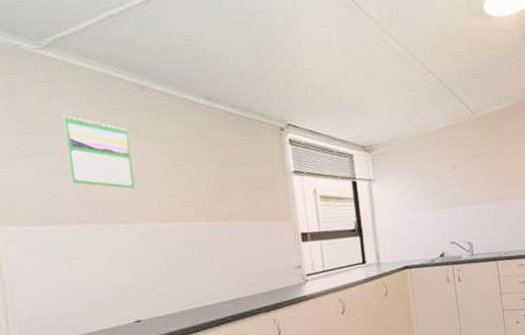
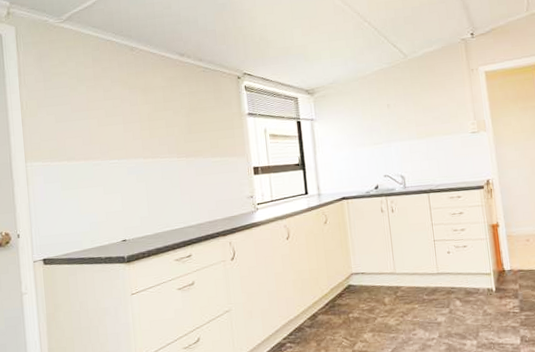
calendar: present [63,115,135,189] -> none [75,73,125,131]

